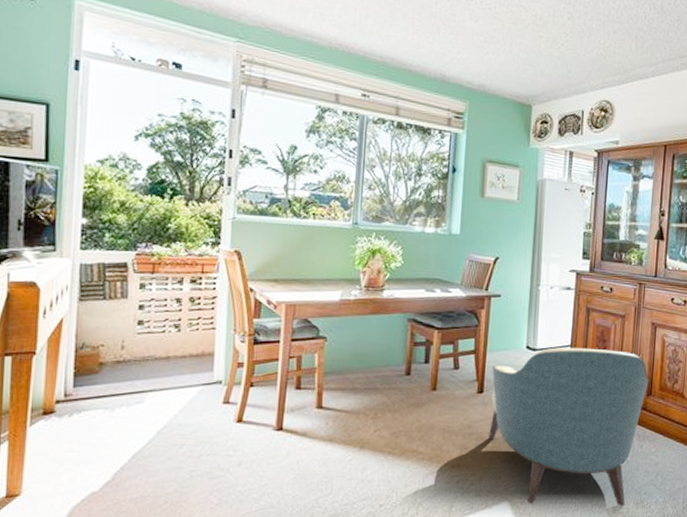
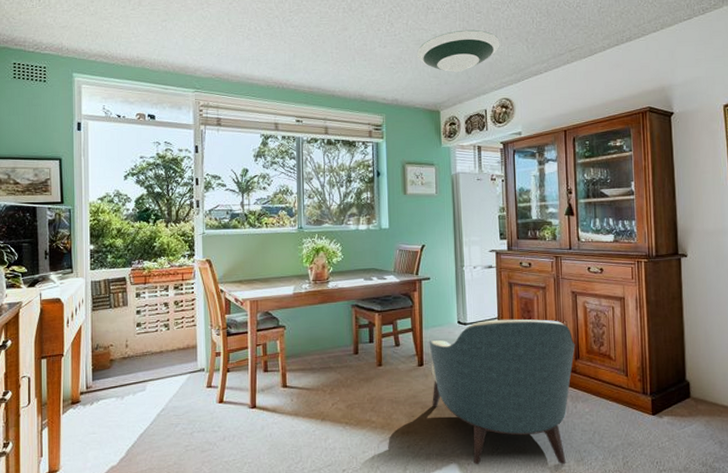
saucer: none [513,14,607,64] -> present [417,29,500,73]

